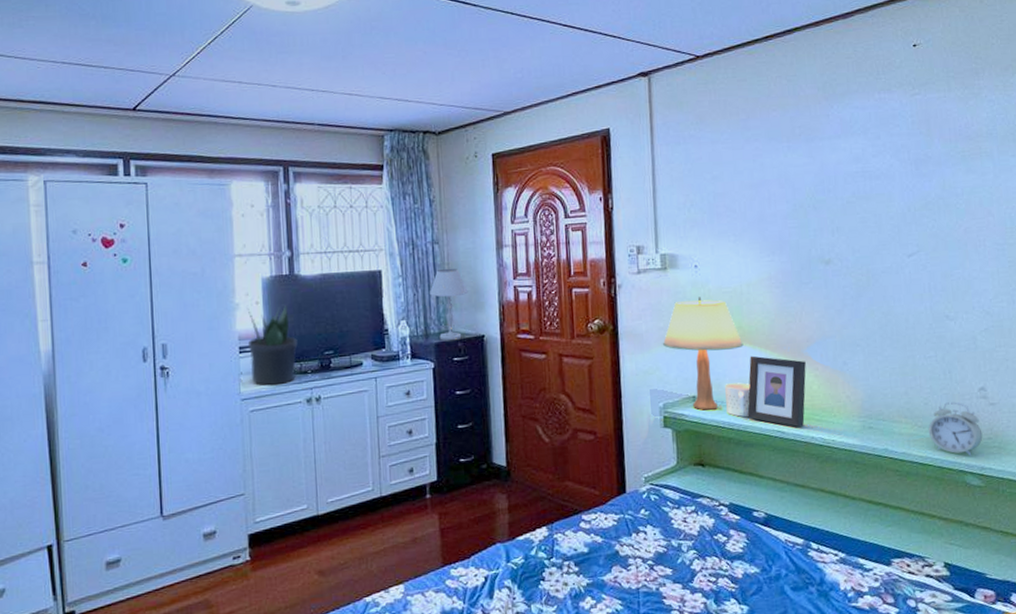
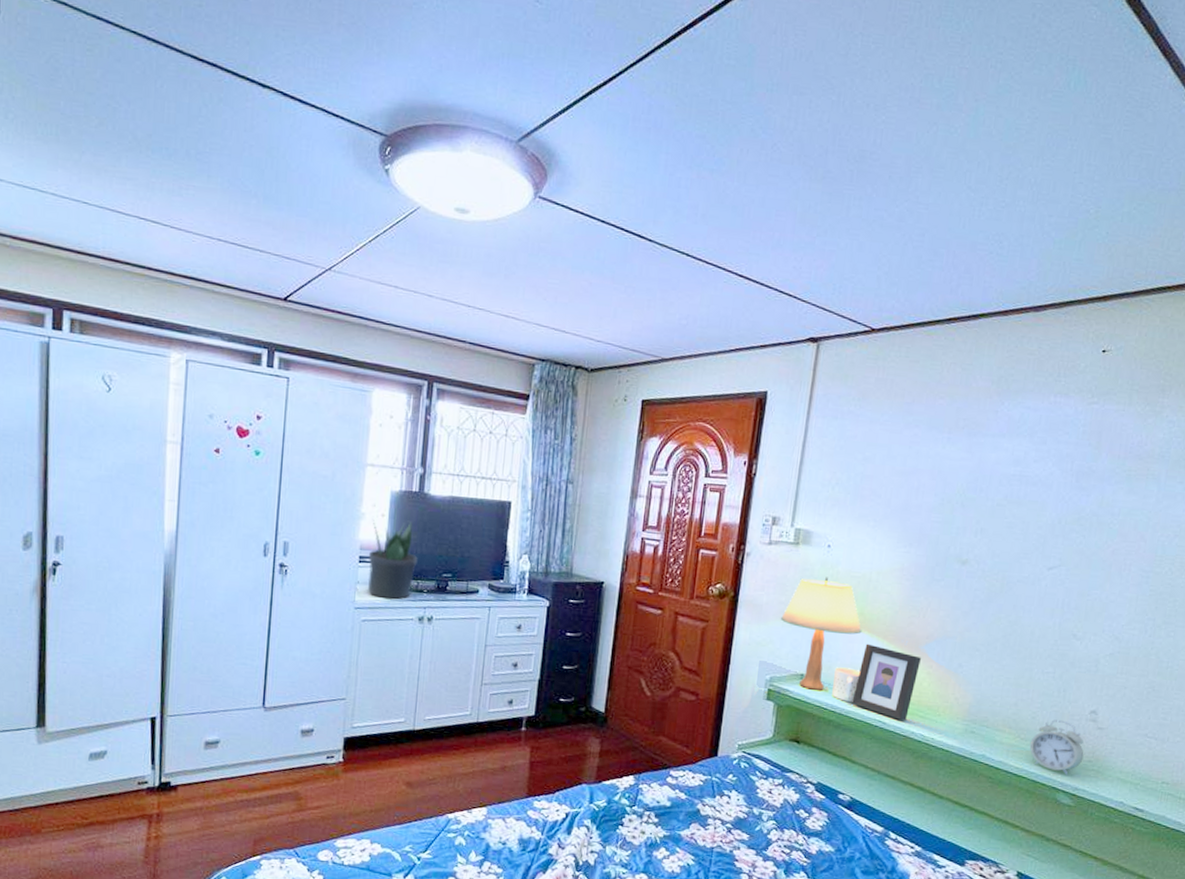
table lamp: present [429,268,468,342] -> none [555,509,595,584]

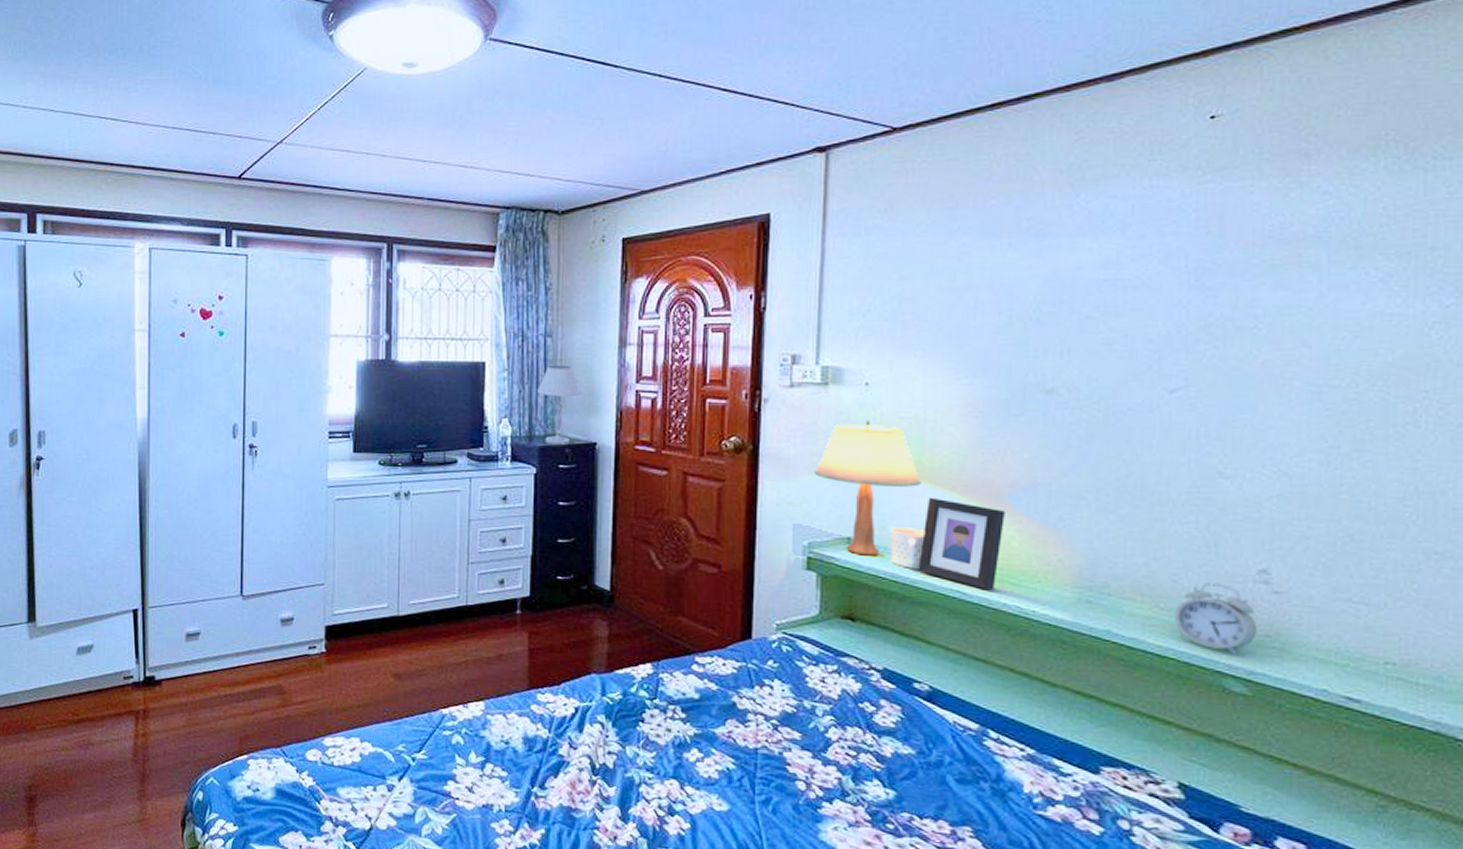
planter: present [367,519,418,600] -> none [337,391,390,476]
table lamp: none [555,509,595,584] -> present [536,365,582,447]

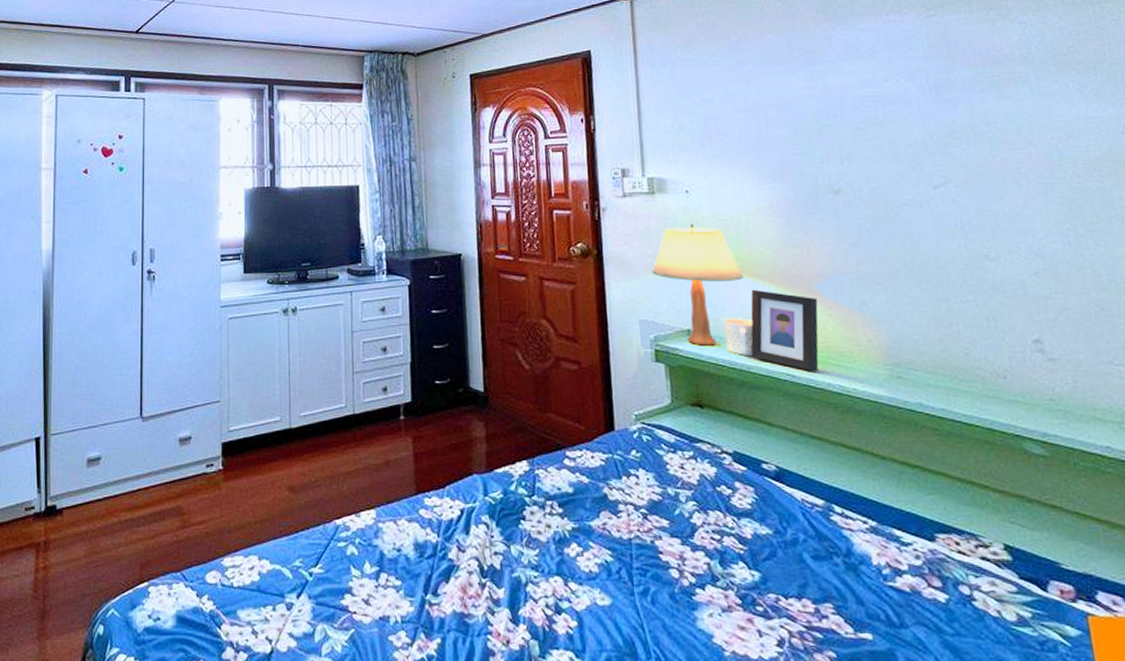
table lamp: present [536,365,582,447] -> none [405,185,445,260]
alarm clock: present [1174,583,1257,655] -> none [971,354,1043,419]

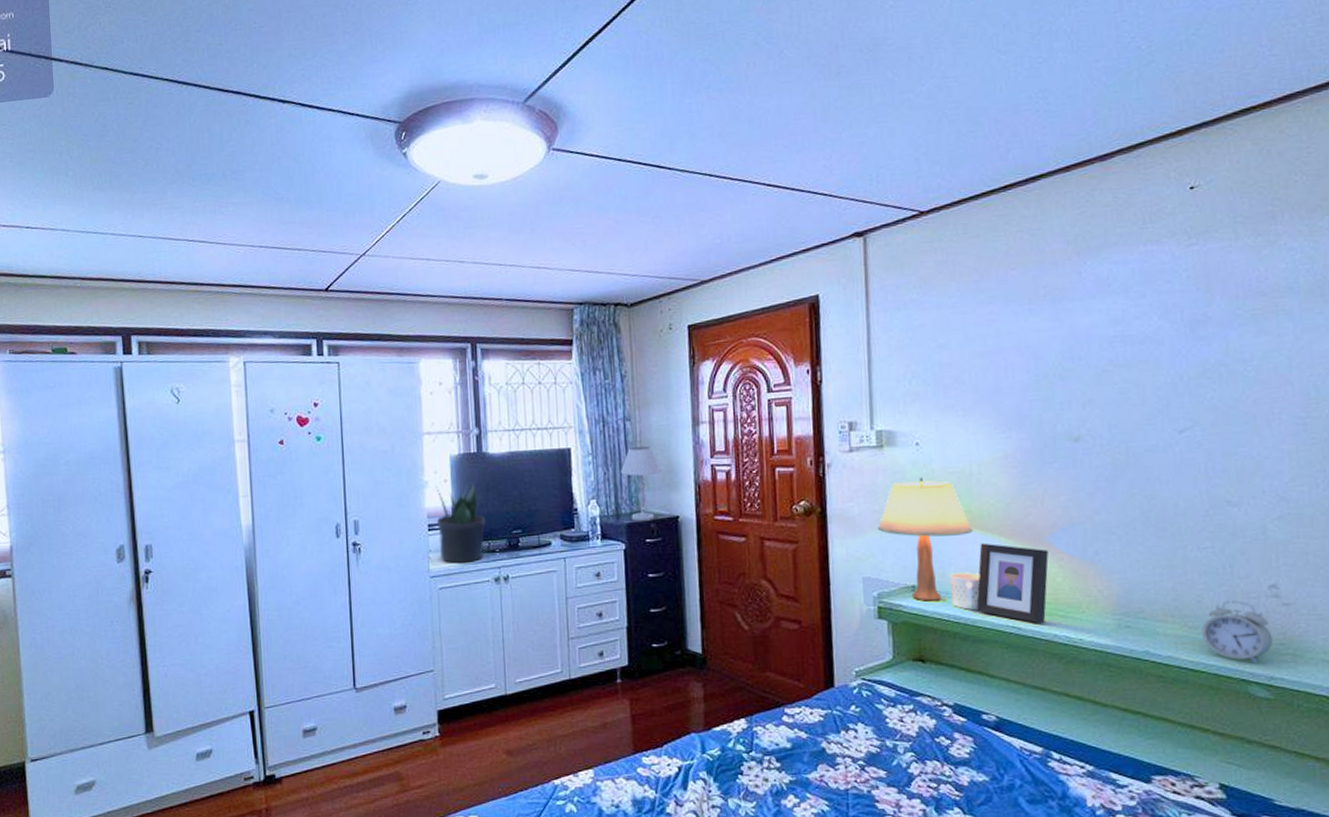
planter: none [229,216,276,295] -> present [435,483,486,564]
table lamp: none [405,185,445,260] -> present [620,445,662,523]
alarm clock: none [971,354,1043,419] -> present [1201,600,1273,664]

